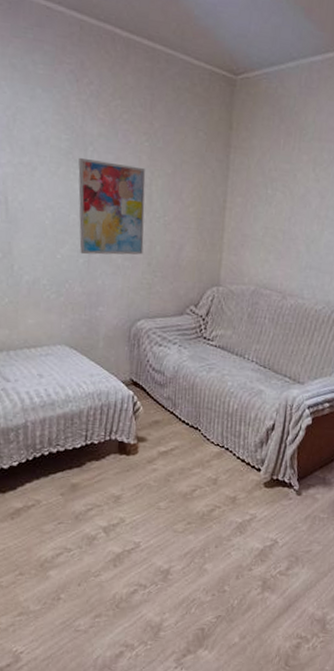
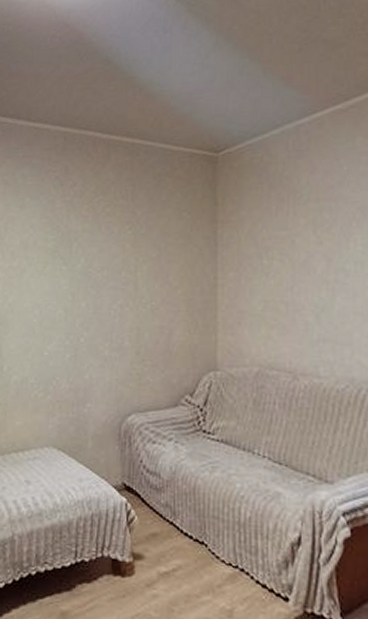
wall art: present [78,157,146,255] -> none [64,254,131,349]

